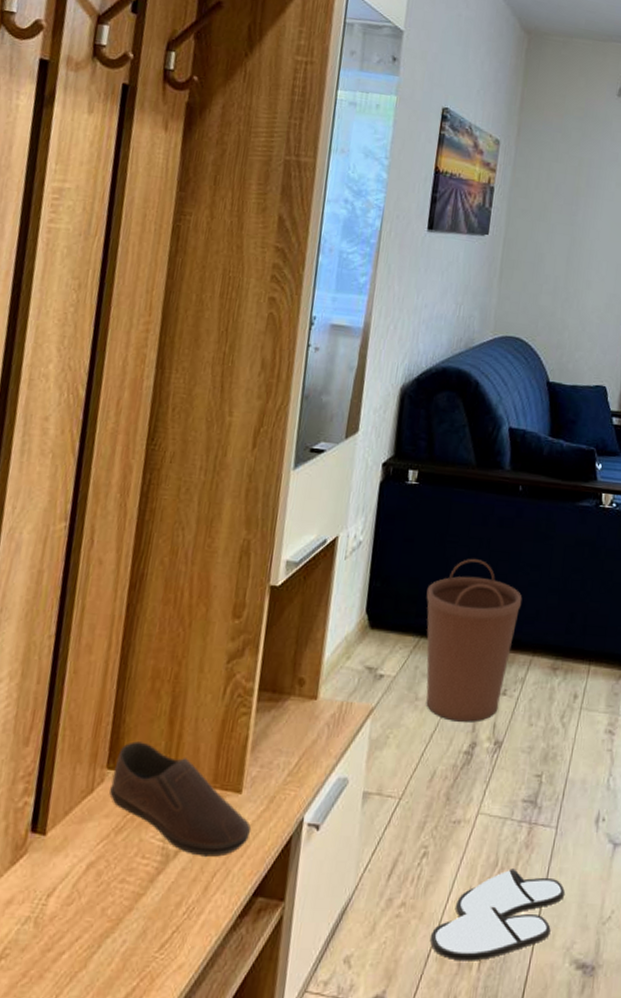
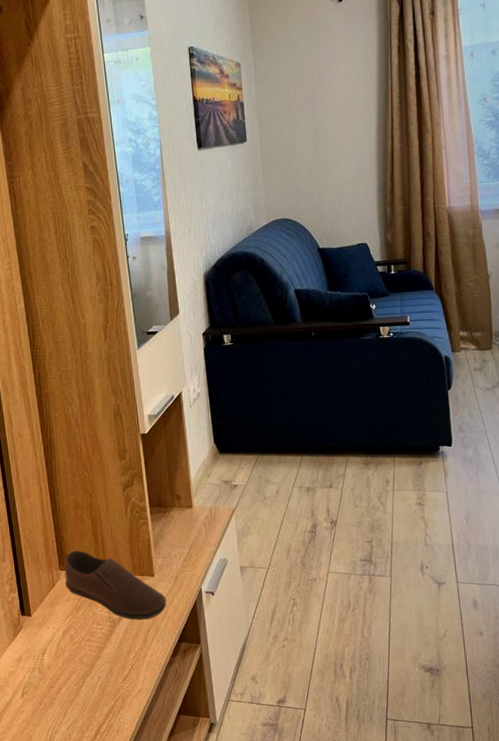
basket: present [426,559,523,722] -> none [256,392,331,511]
slippers: present [430,868,565,961] -> none [310,608,406,673]

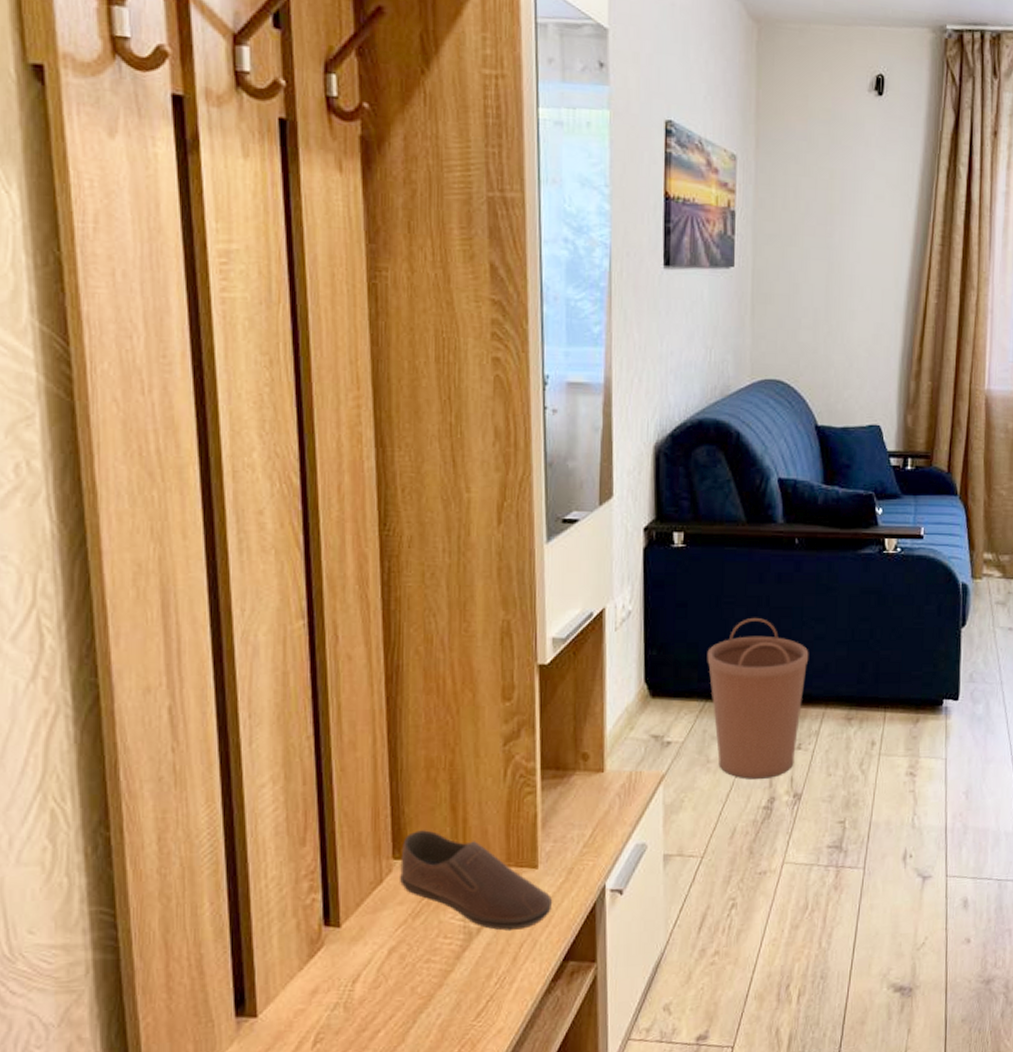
basket: none [256,392,331,511] -> present [707,618,809,779]

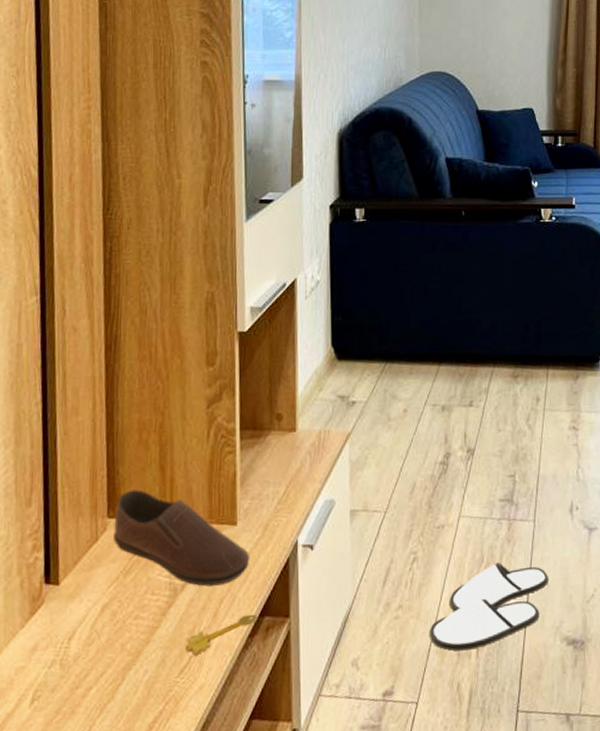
key: none [482,958,560,1000] -> present [186,614,256,656]
basket: present [707,618,809,779] -> none [386,284,477,436]
slippers: none [747,909,877,997] -> present [429,562,548,651]

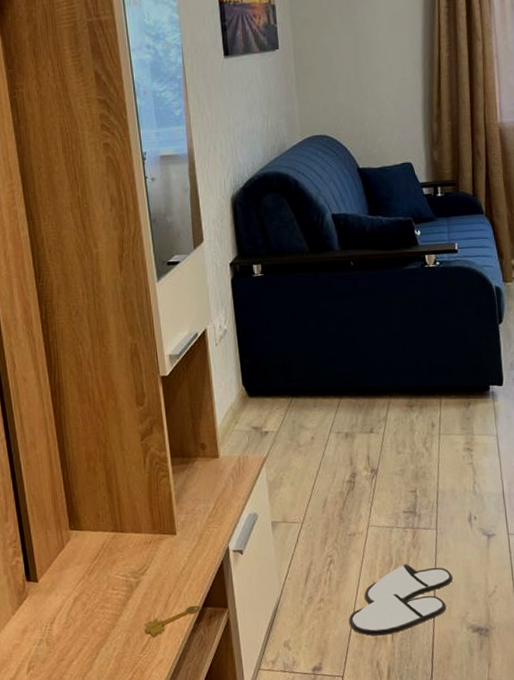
shoe: present [113,489,250,587] -> none [75,507,191,584]

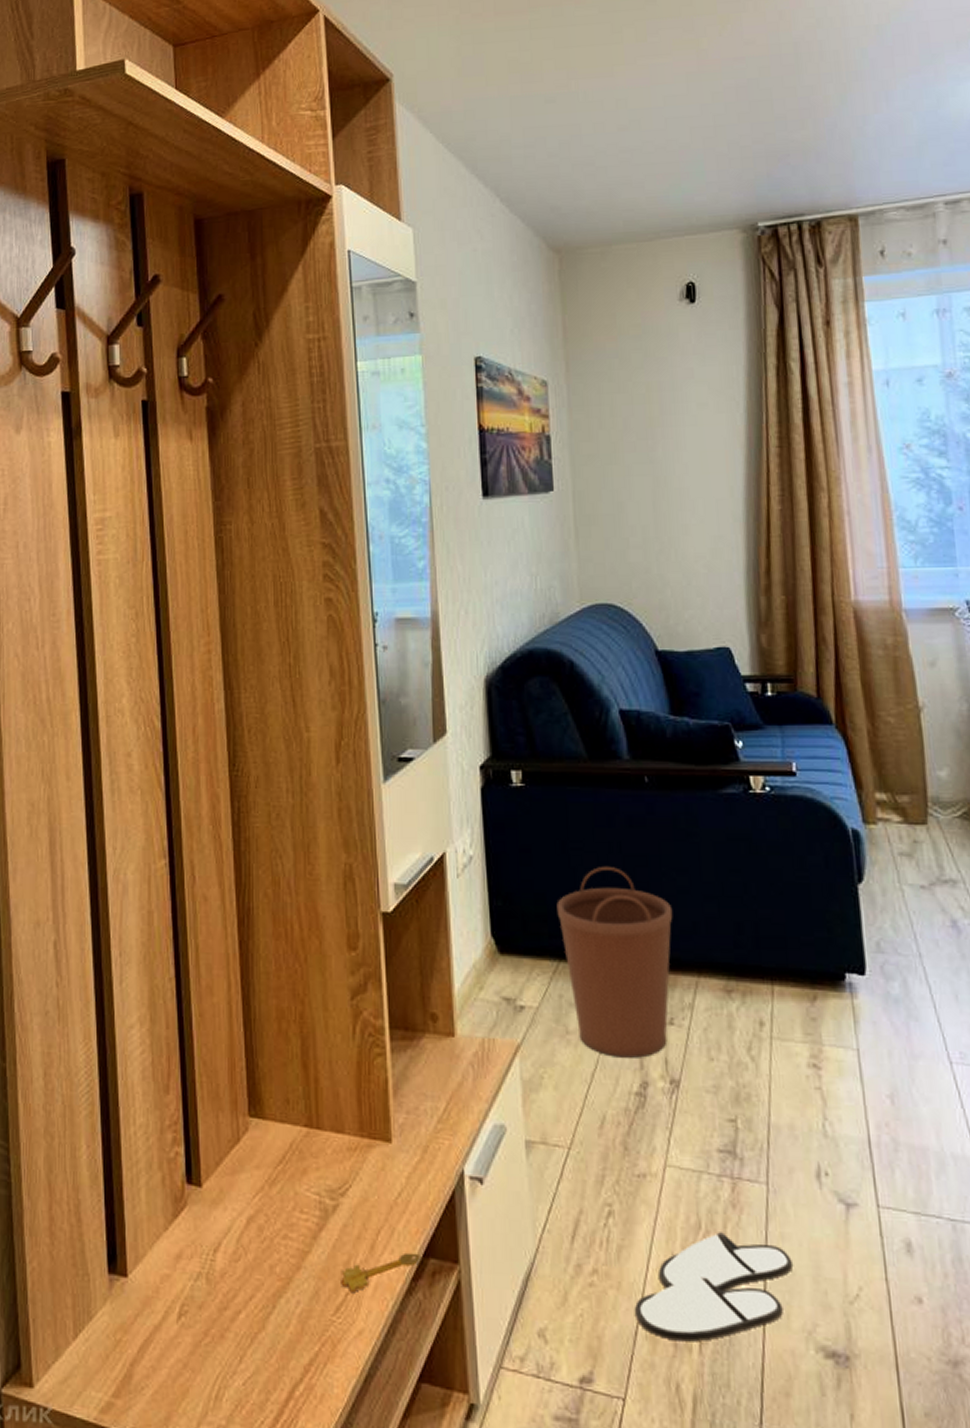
basket: none [289,328,372,459] -> present [556,867,673,1058]

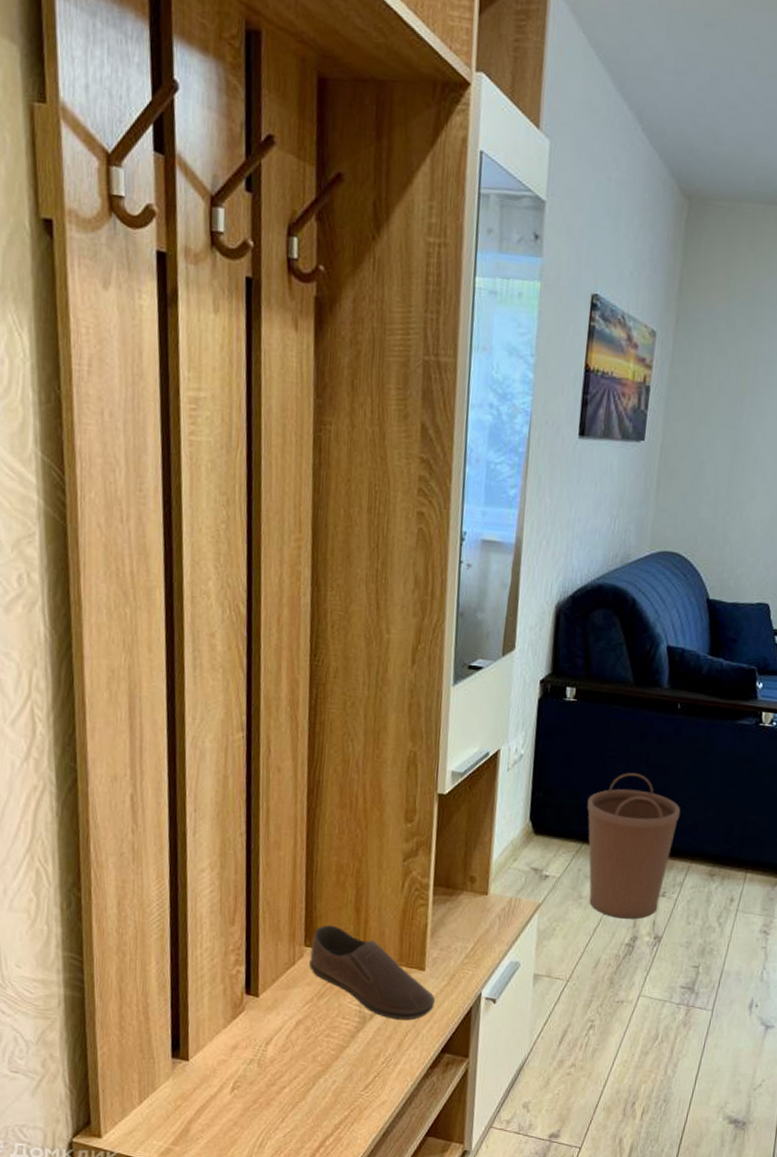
shoe: none [256,1087,409,1213] -> present [309,925,436,1021]
key: present [341,1252,420,1294] -> none [371,1049,438,1076]
slippers: present [634,1232,792,1342] -> none [597,1042,719,1112]

